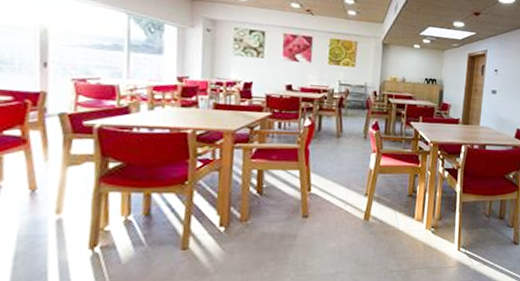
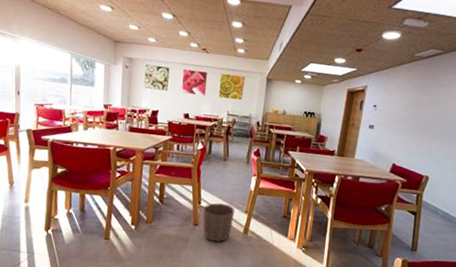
waste basket: none [313,187,353,234] -> present [202,203,235,242]

